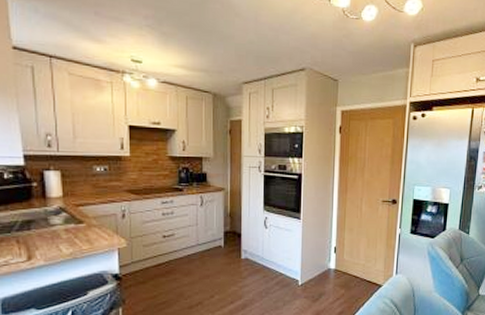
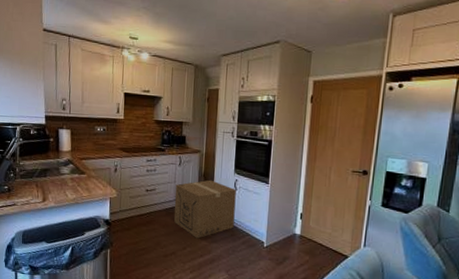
cardboard box: none [197,219,267,284] -> present [174,179,236,239]

